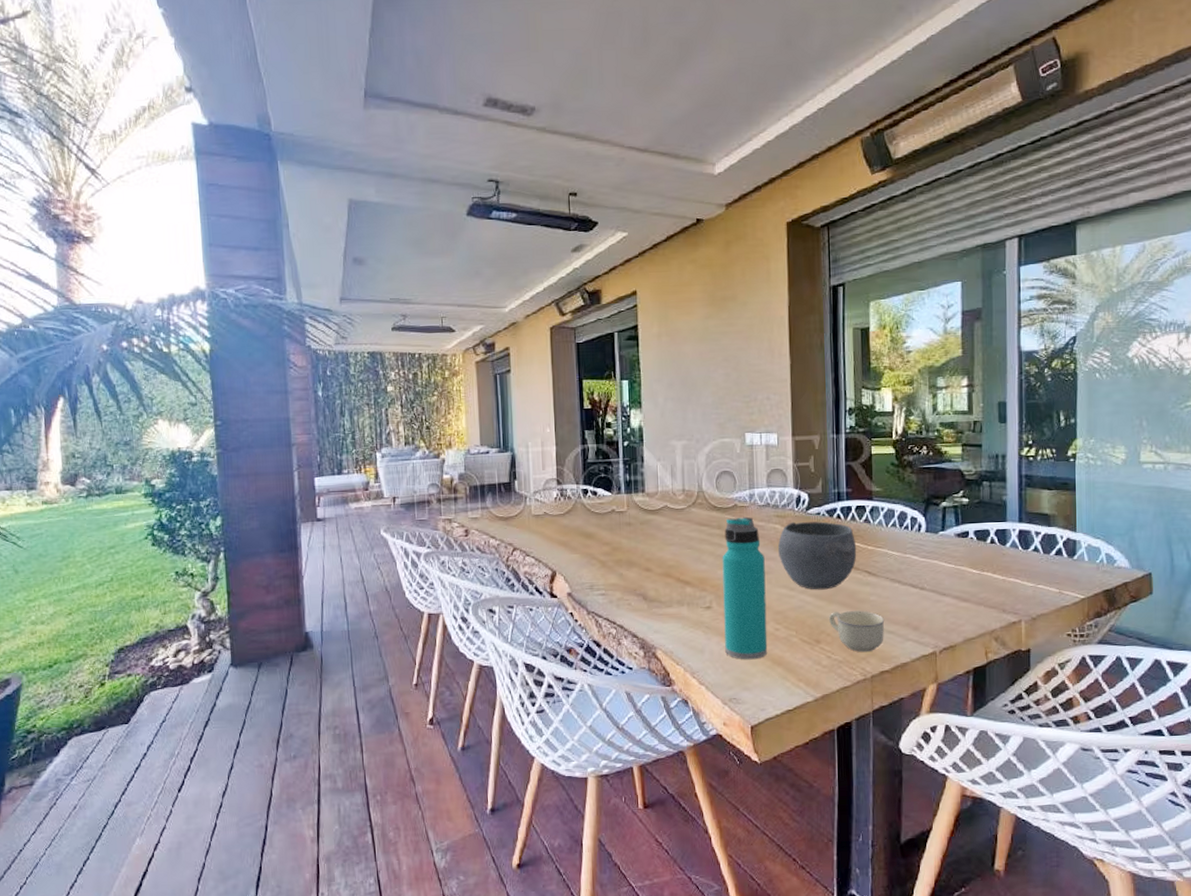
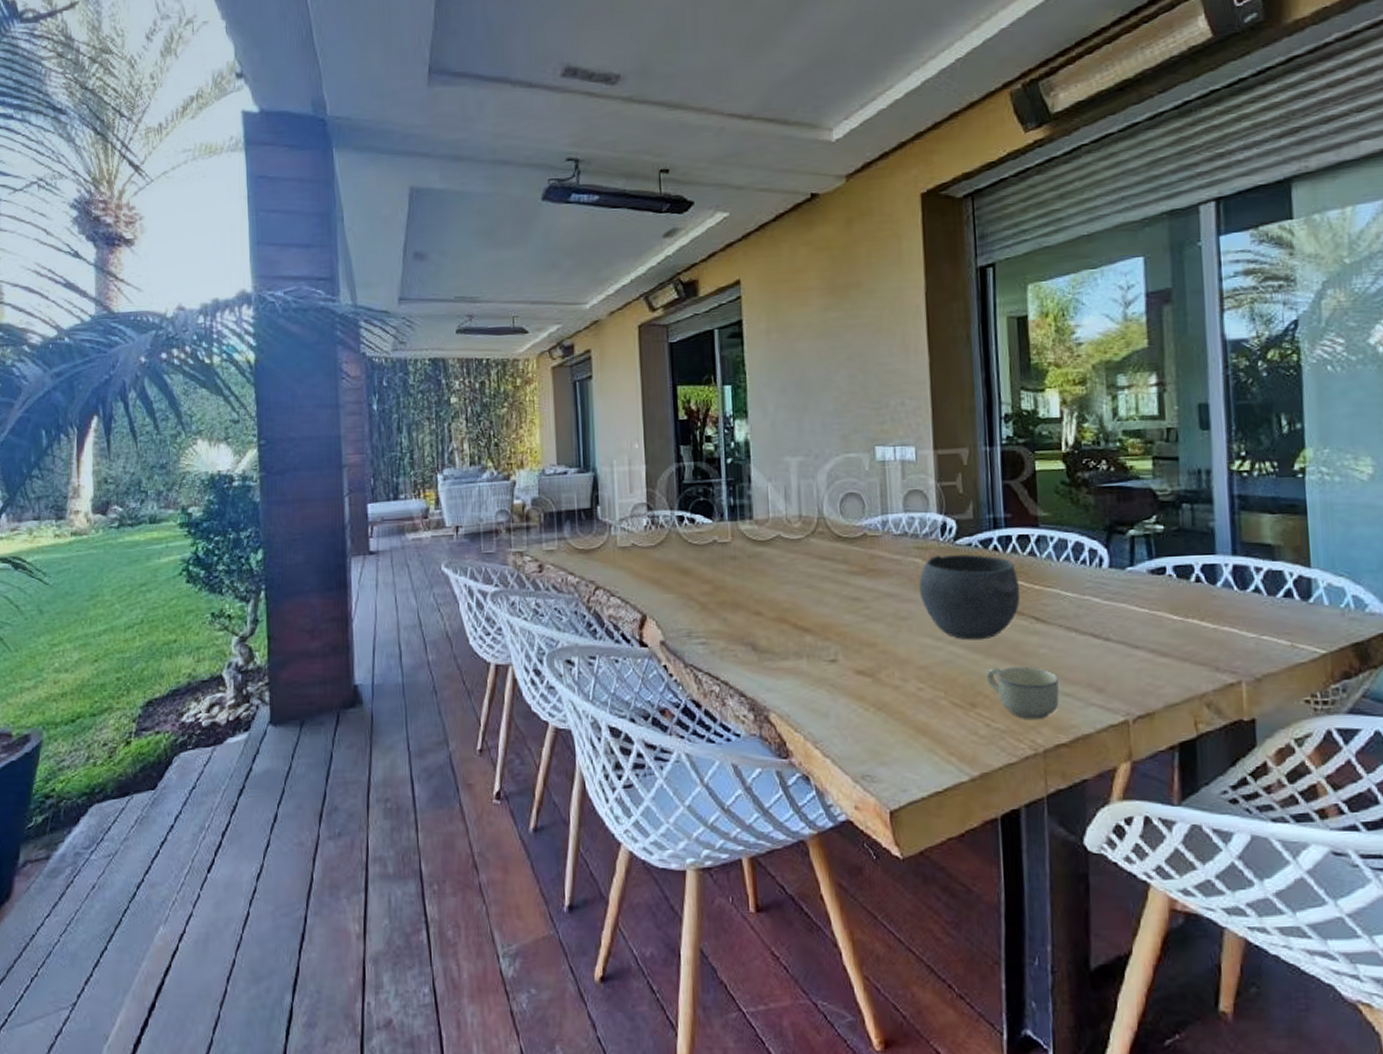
water bottle: present [722,516,768,660] -> none [849,548,909,727]

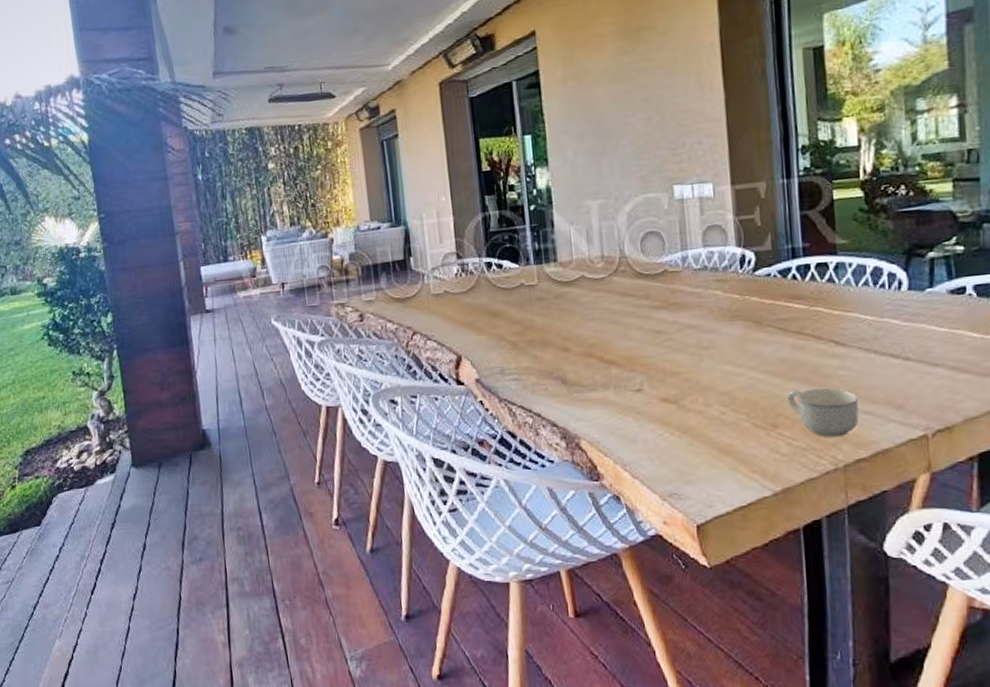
bowl: present [919,554,1021,640] -> none [720,284,820,366]

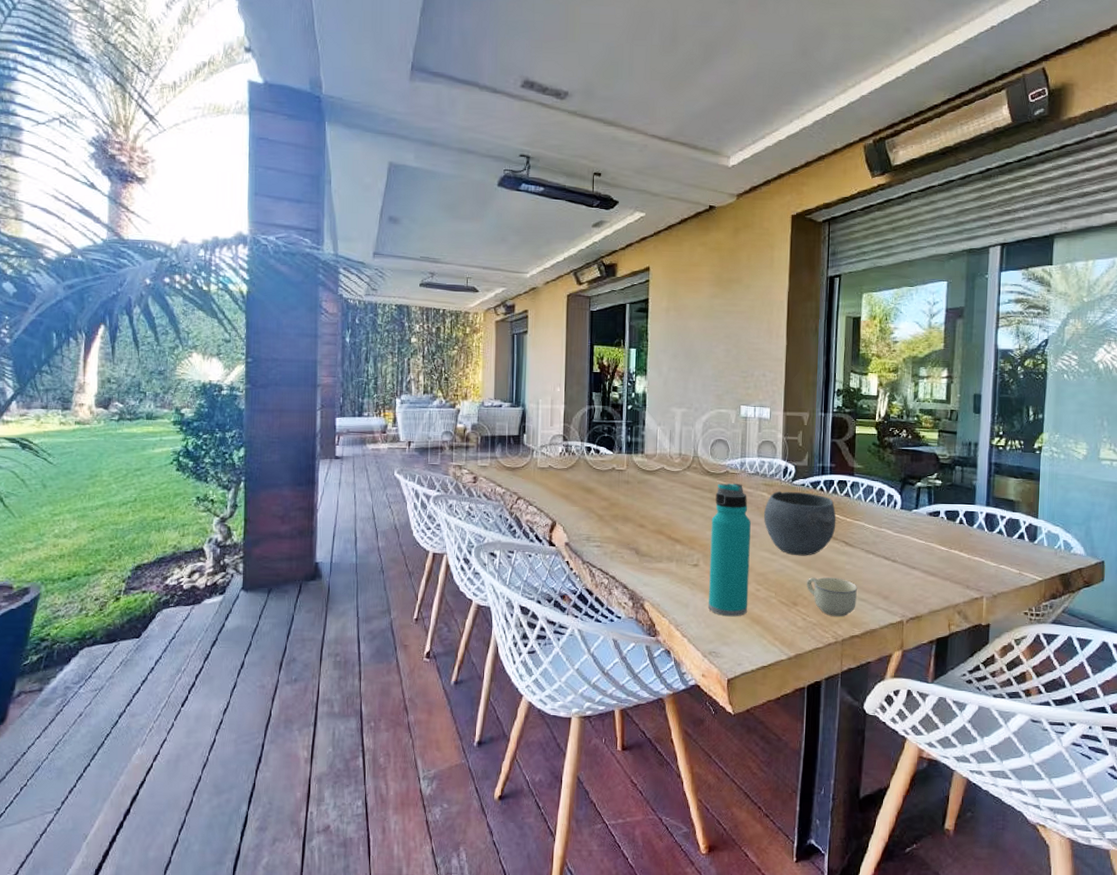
water bottle: none [652,283,713,450] -> present [708,483,751,617]
bowl: none [720,284,820,366] -> present [764,491,836,556]

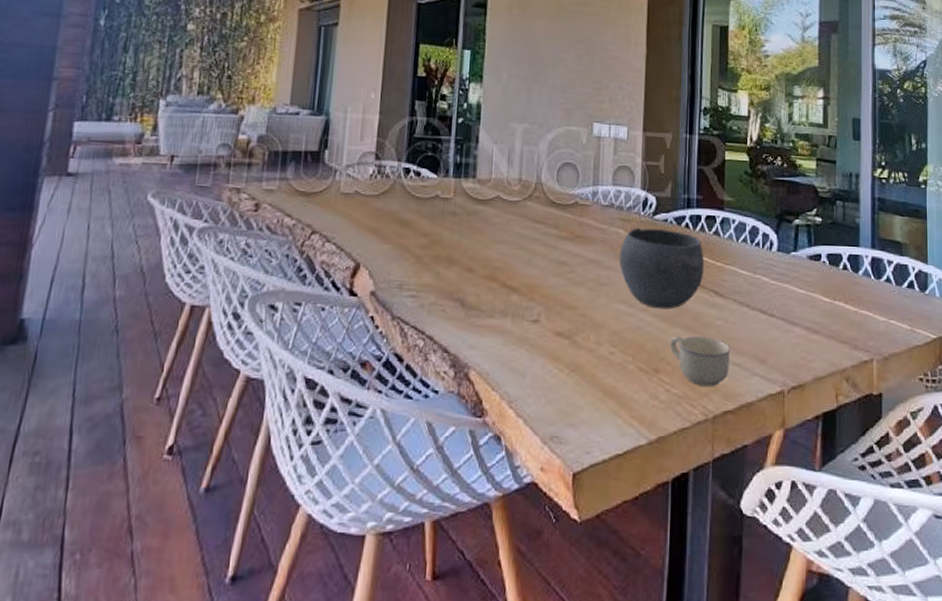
water bottle: present [708,483,751,617] -> none [551,216,604,389]

